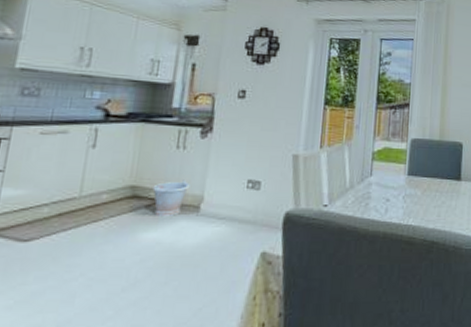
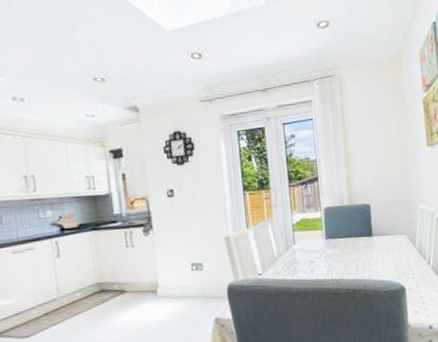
bucket: present [152,179,190,218] -> none [115,271,145,304]

